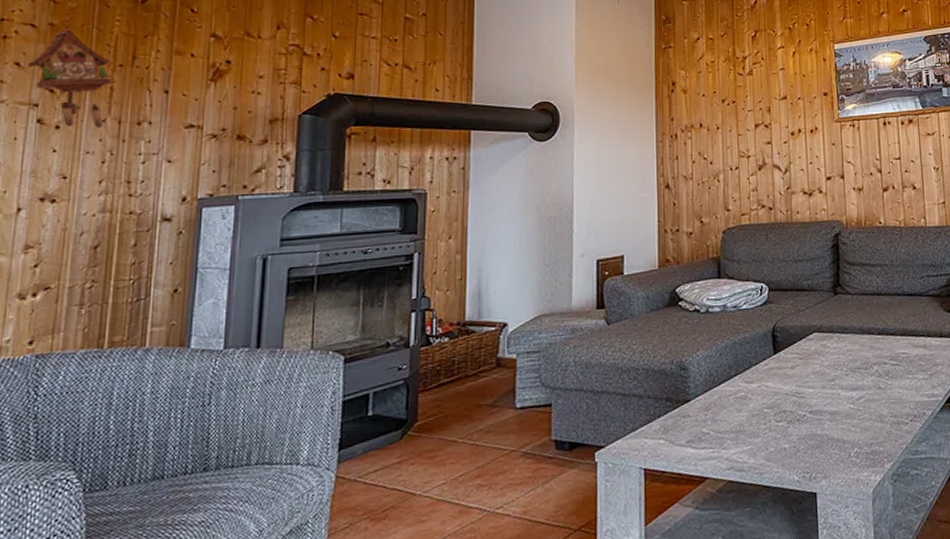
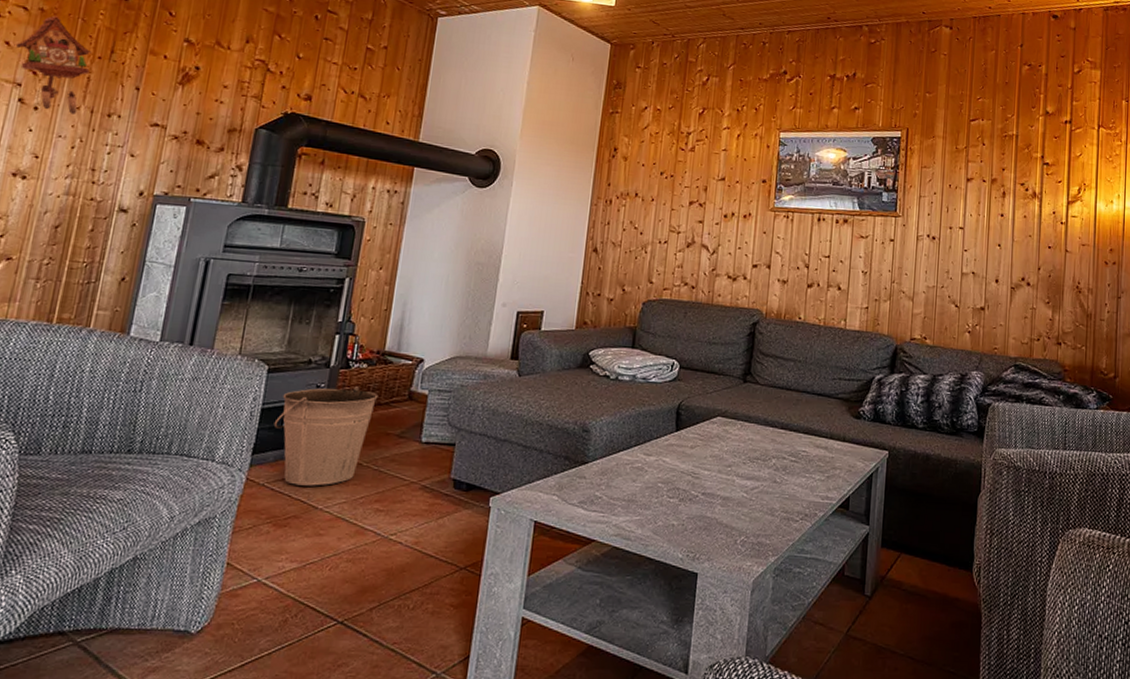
bucket: none [358,362,465,475] -> present [273,386,379,486]

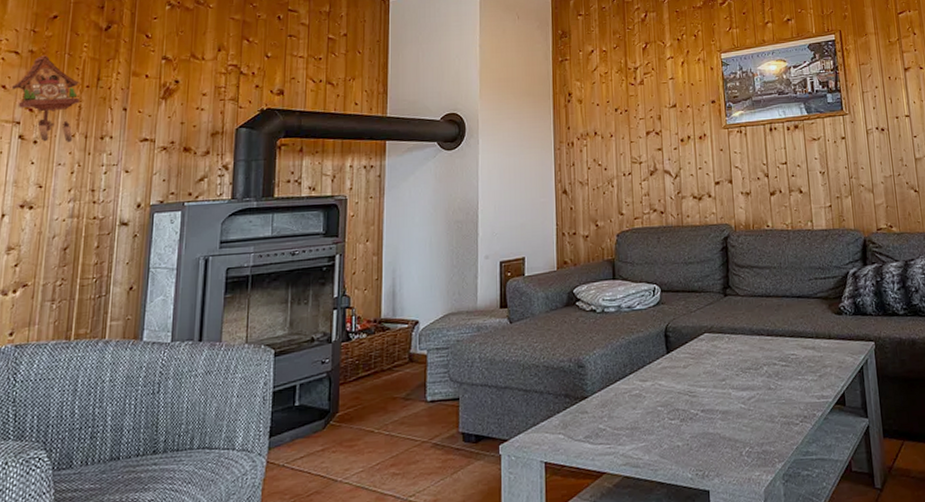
bucket: present [273,386,379,486] -> none [286,357,381,462]

